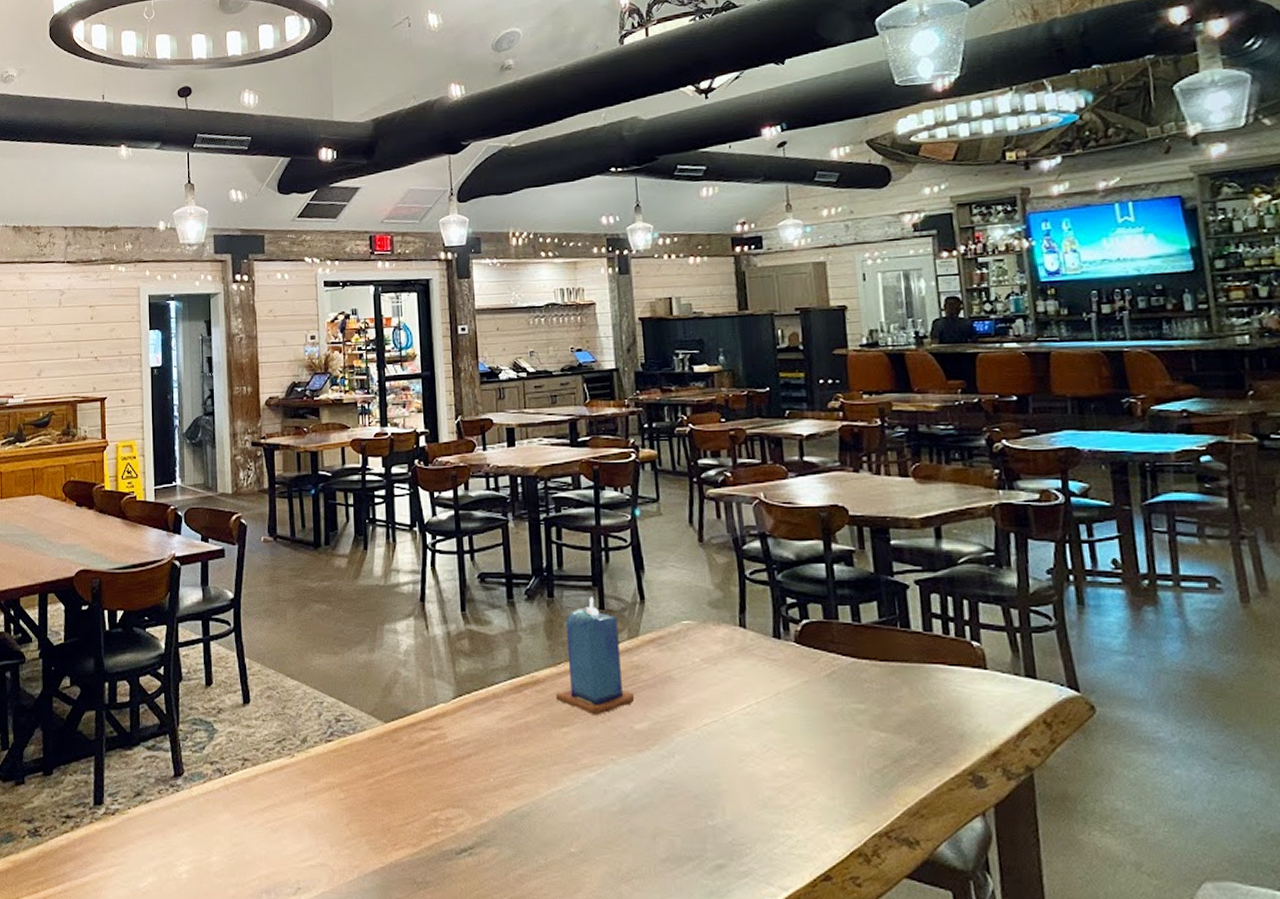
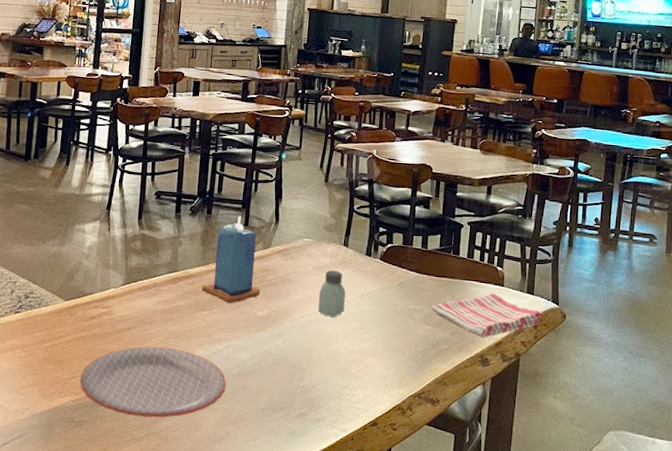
plate: none [416,778,608,875] -> present [80,346,226,418]
saltshaker: none [715,662,755,726] -> present [318,270,346,317]
dish towel: none [882,679,1055,745] -> present [431,293,541,337]

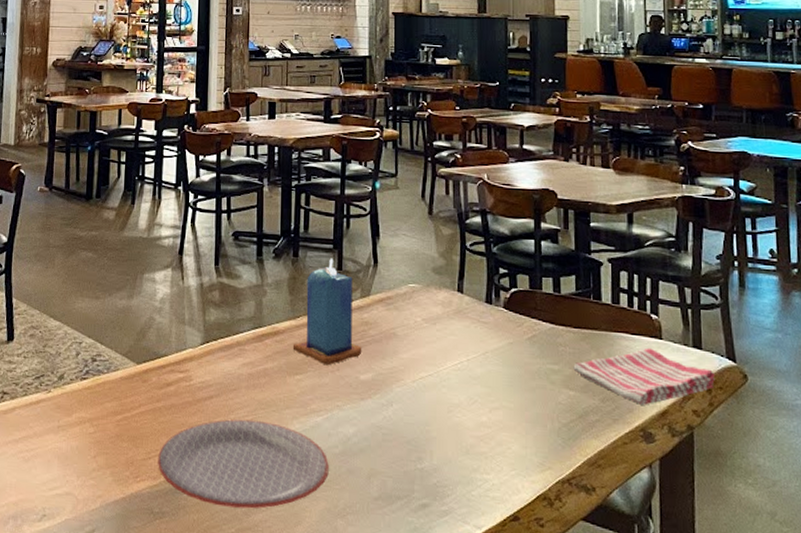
saltshaker: present [318,270,346,317] -> none [432,322,465,381]

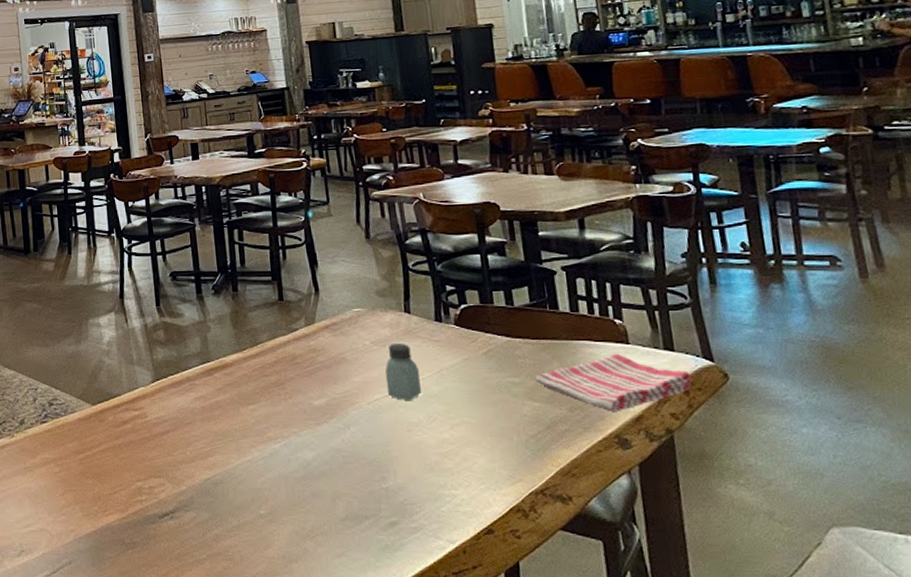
plate: present [158,419,329,509] -> none [123,450,293,535]
candle: present [292,258,362,366] -> none [242,289,313,394]
saltshaker: none [432,322,465,381] -> present [385,344,421,400]

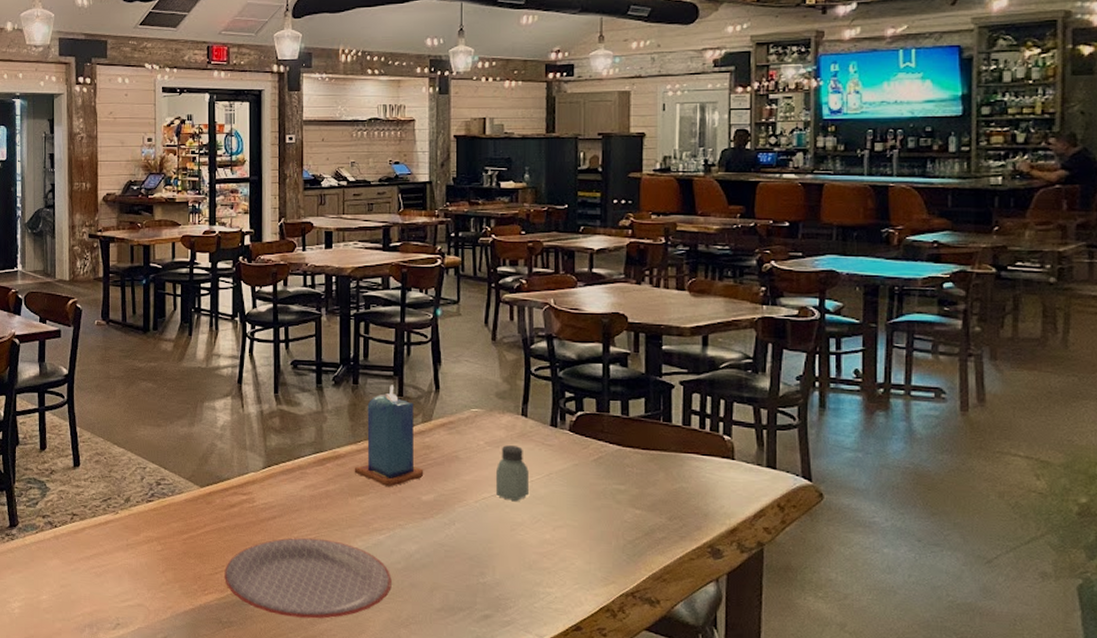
plate: none [123,450,293,535] -> present [224,537,392,619]
candle: none [242,289,313,394] -> present [354,385,424,487]
dish towel: present [535,353,692,411] -> none [640,468,789,523]

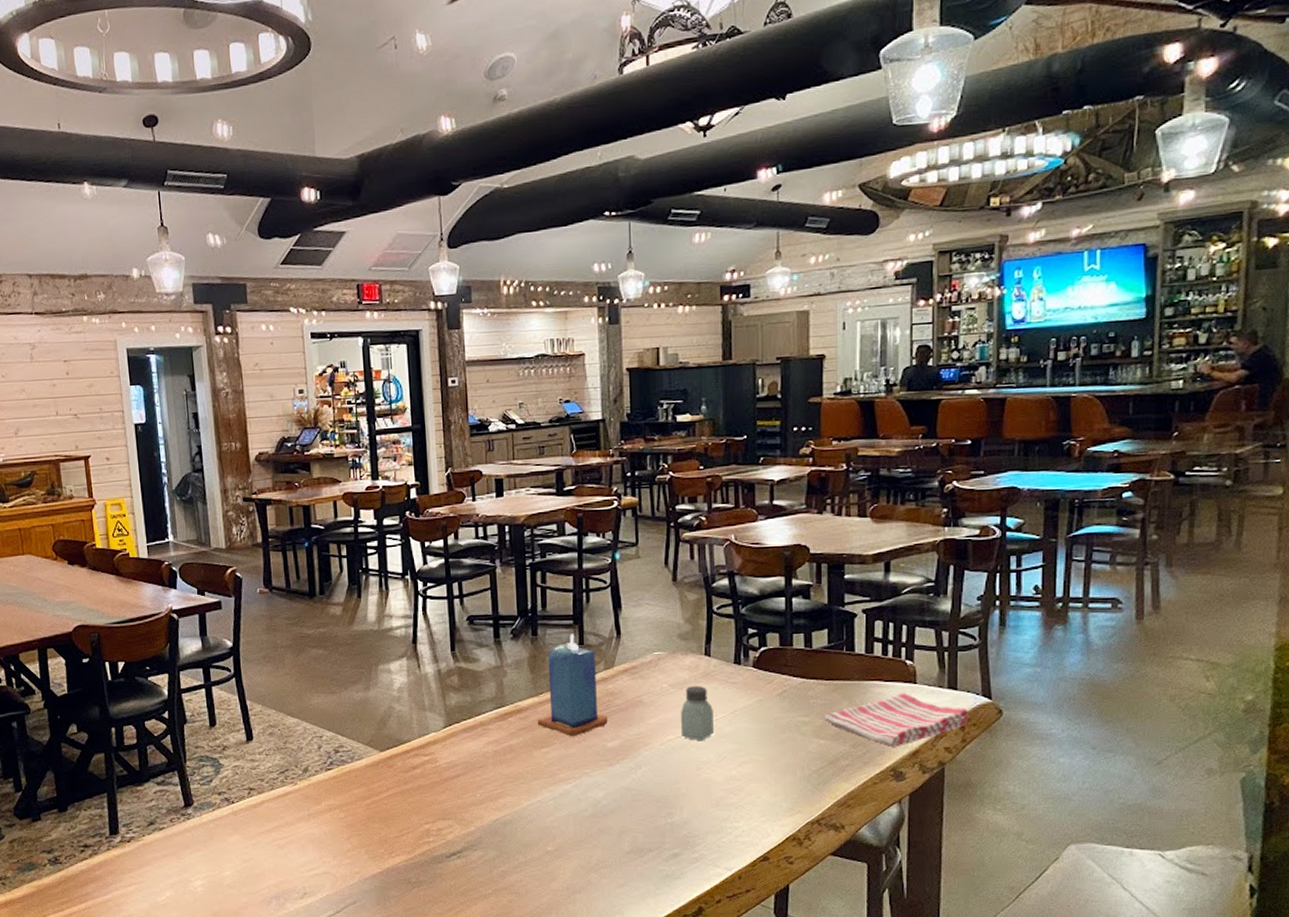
plate: present [224,537,392,619] -> none [410,793,580,871]
dish towel: none [640,468,789,523] -> present [824,692,969,747]

